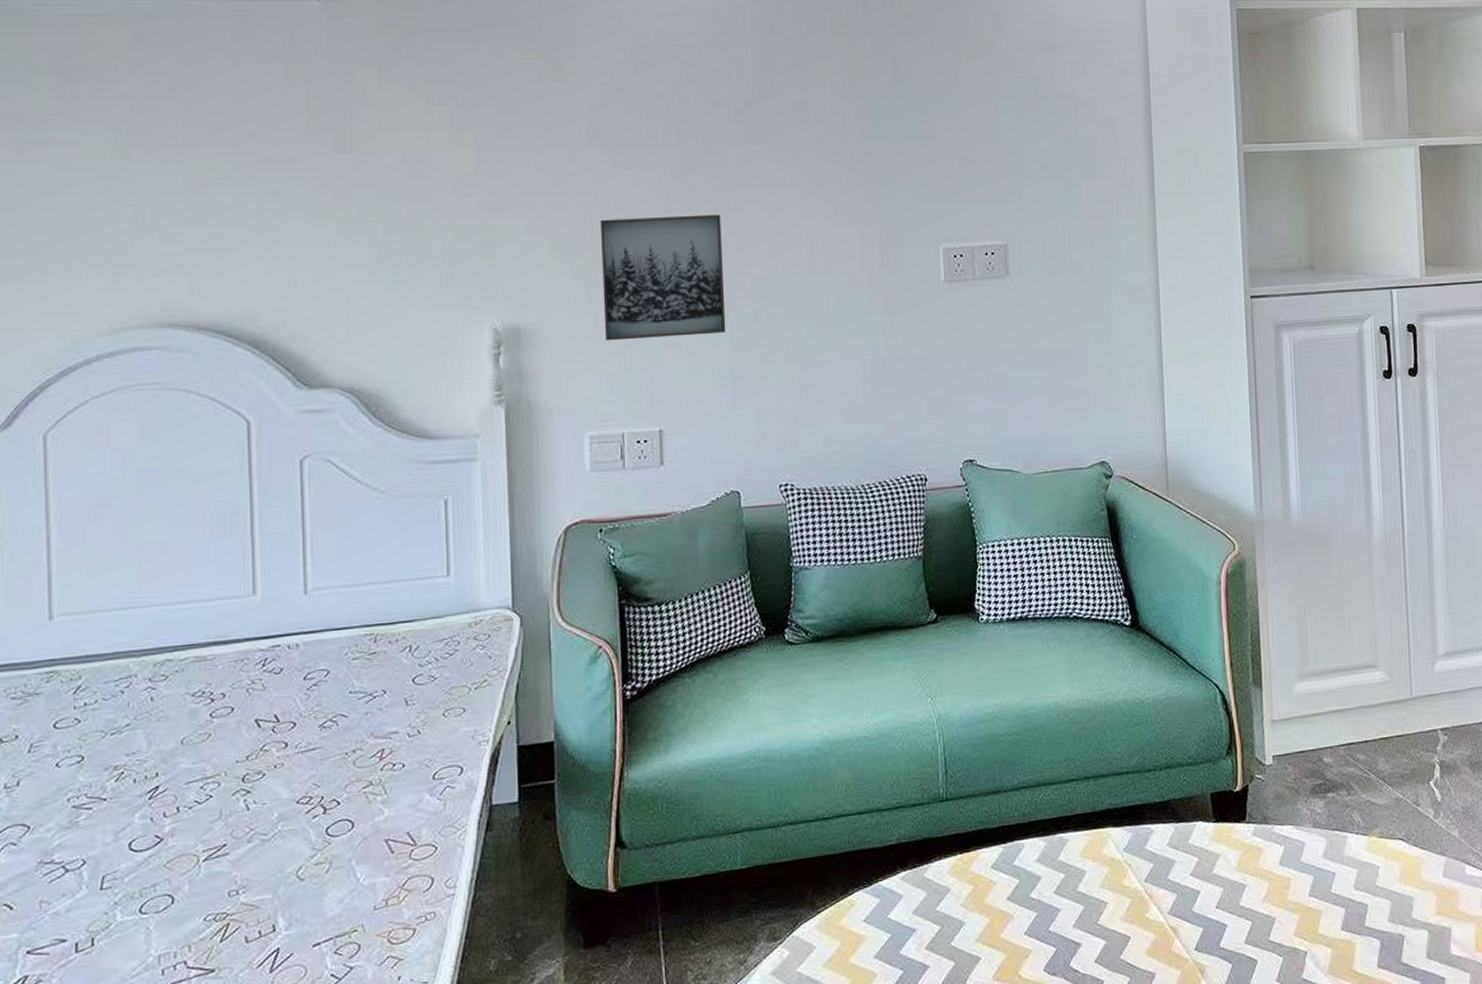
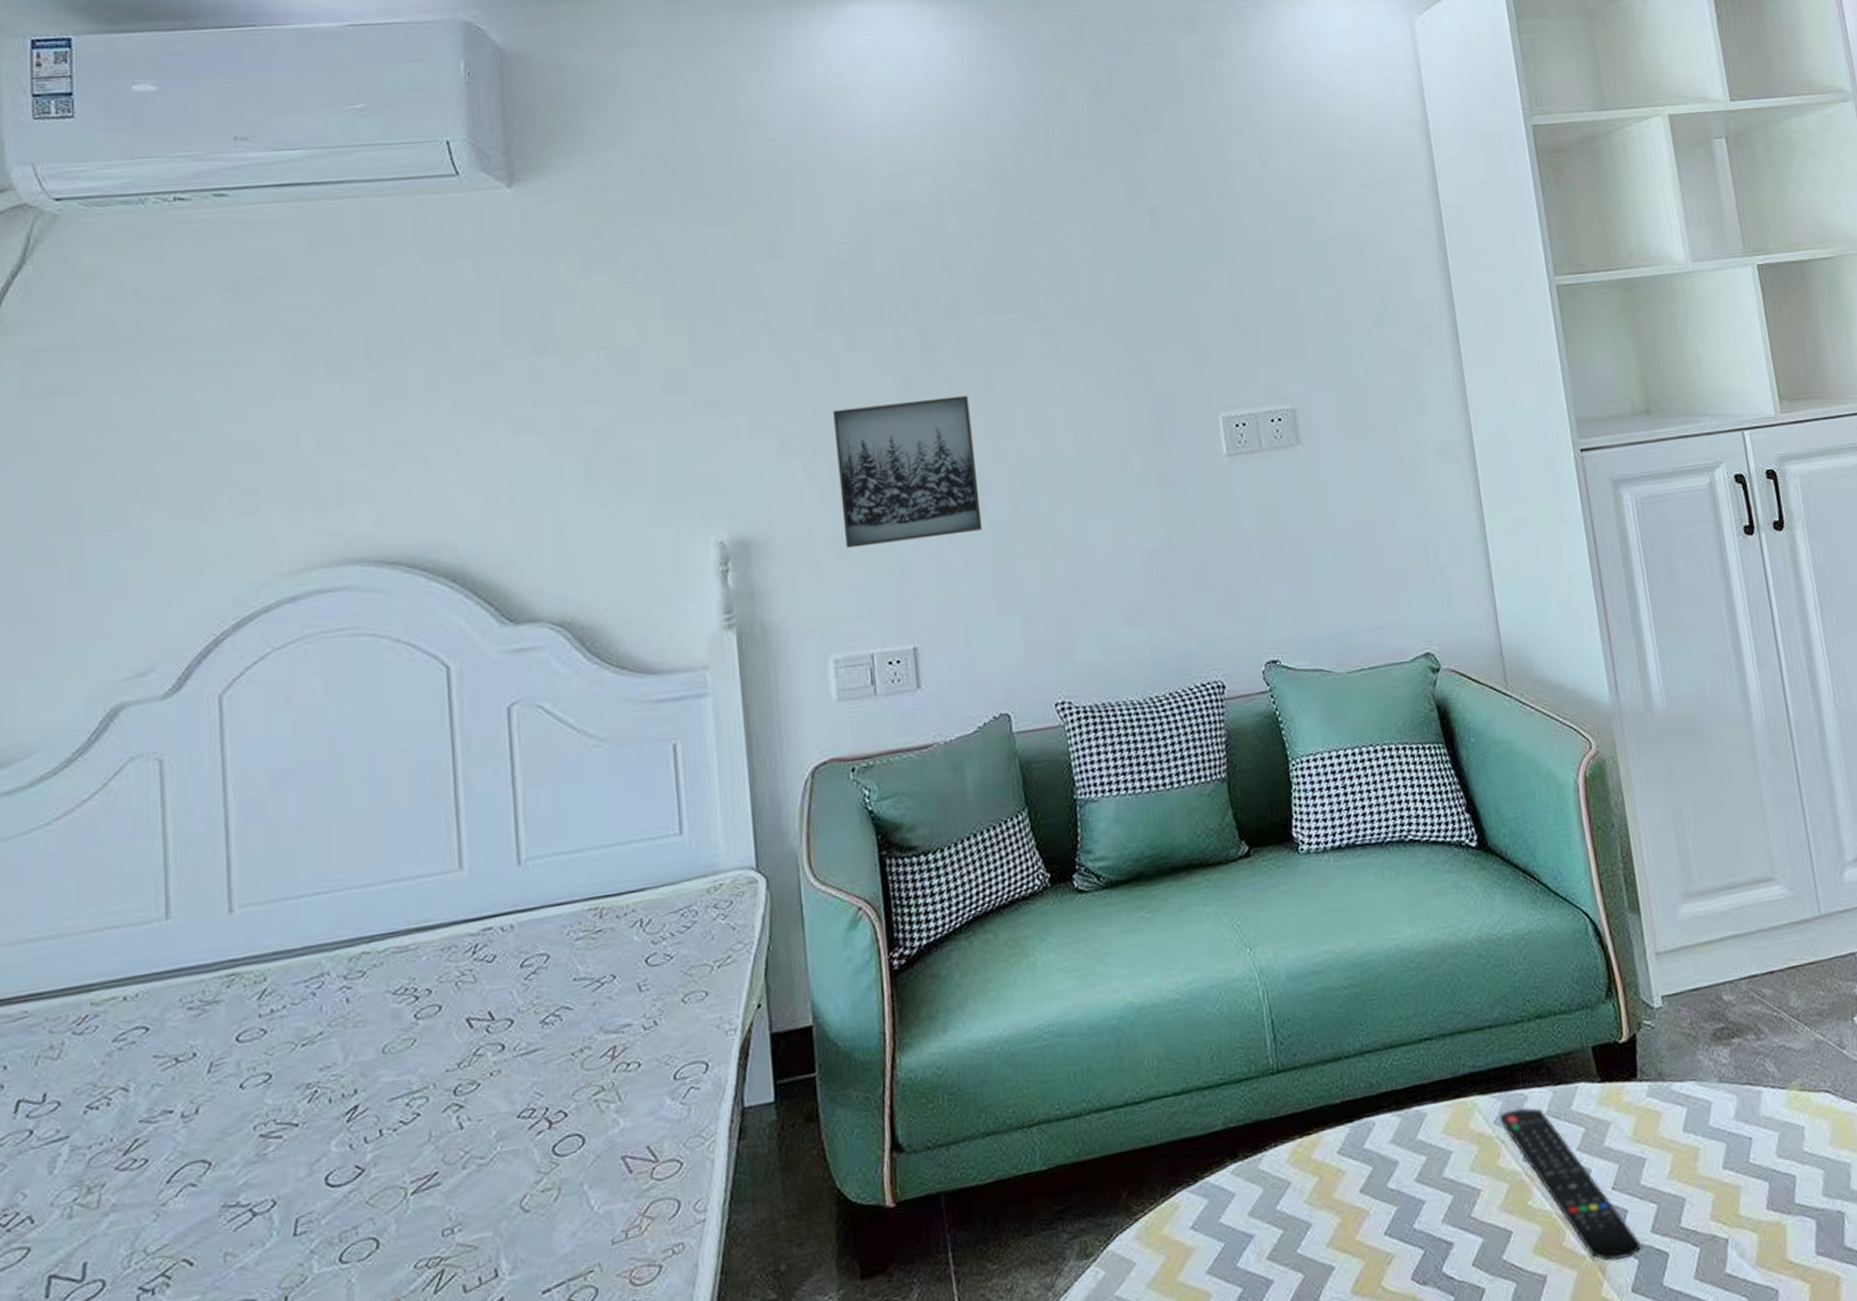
remote control: none [1129,839,1236,964] -> present [1500,1107,1642,1261]

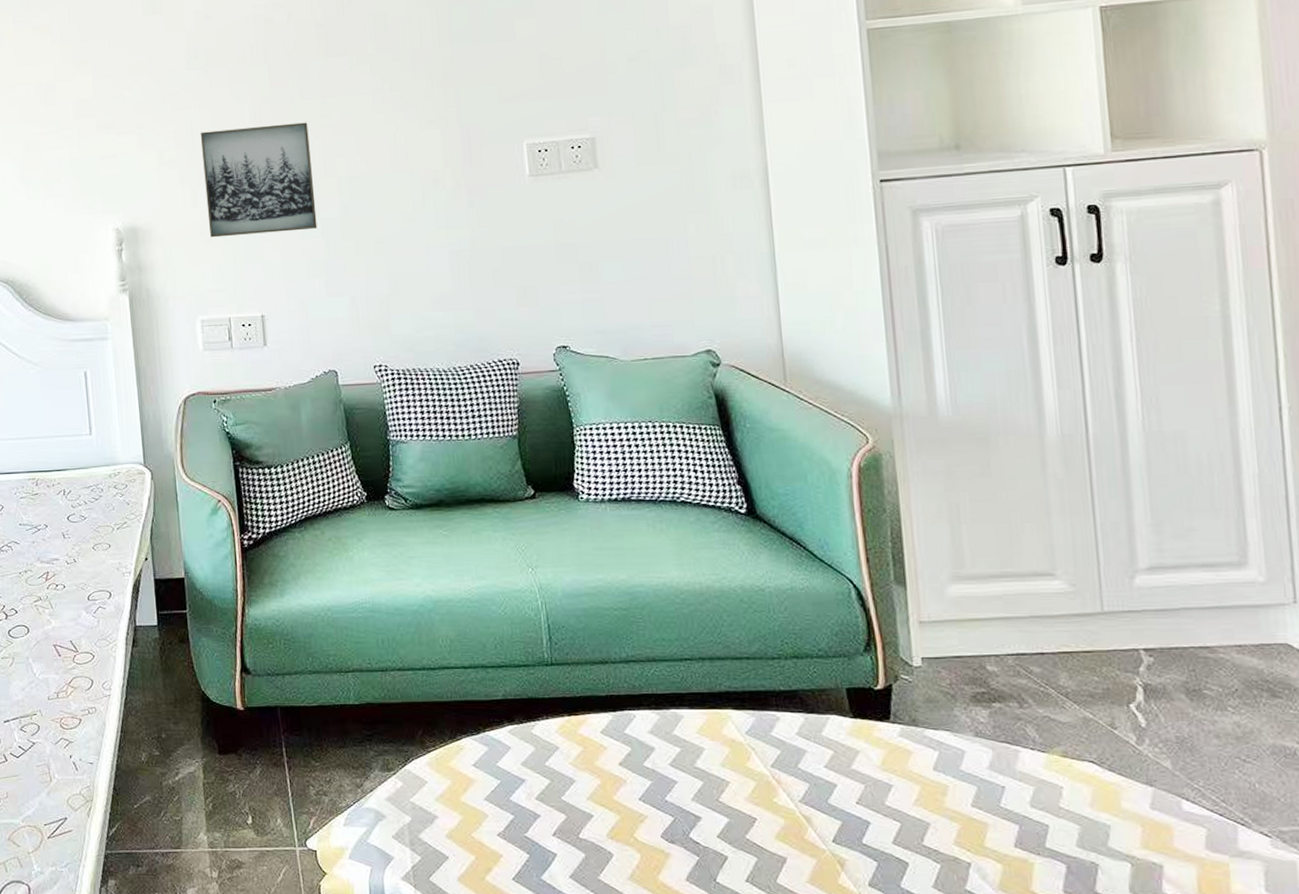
remote control: present [1500,1107,1642,1261] -> none [752,726,882,860]

